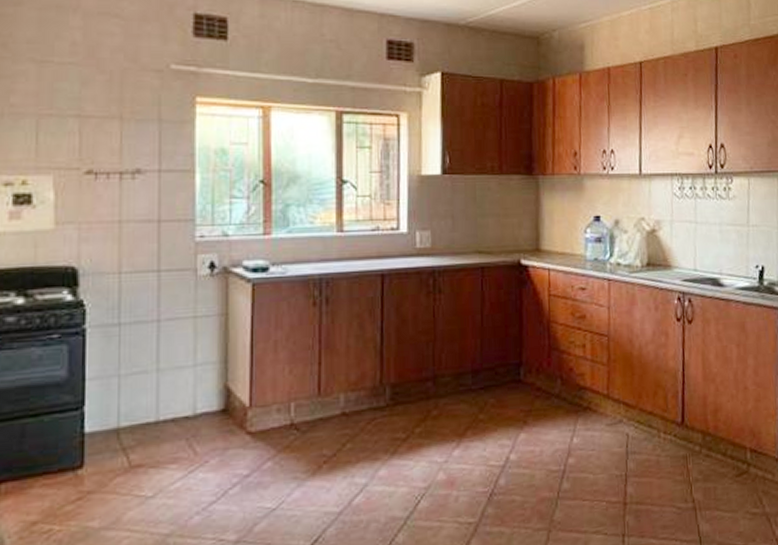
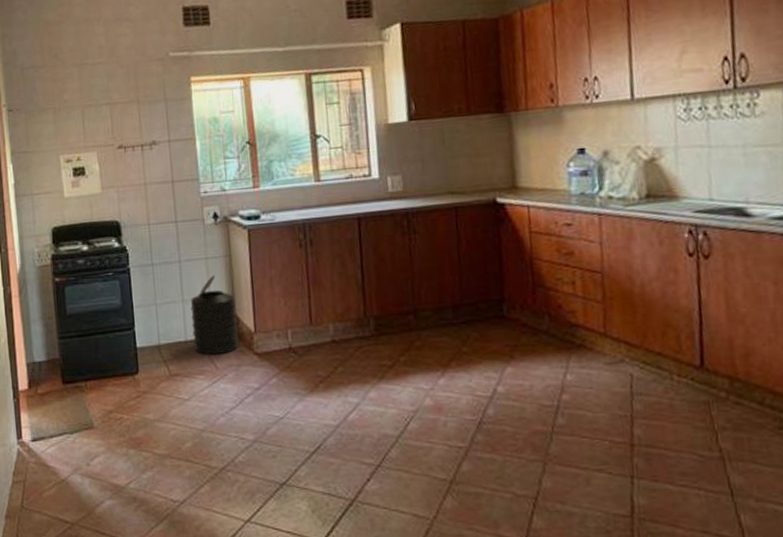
trash can: none [167,338,229,438] -> present [190,275,239,355]

